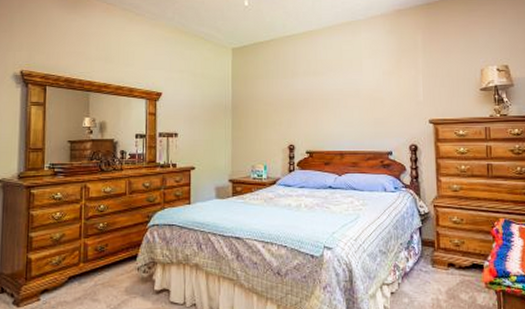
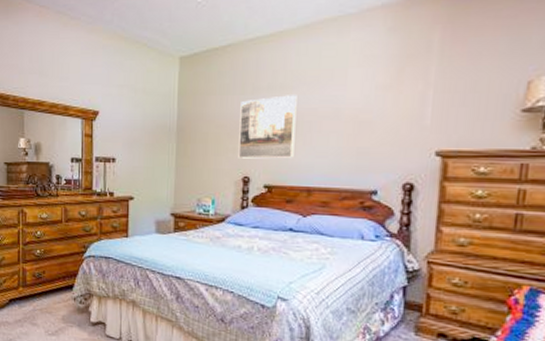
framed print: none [283,79,328,130] -> present [238,95,297,159]

